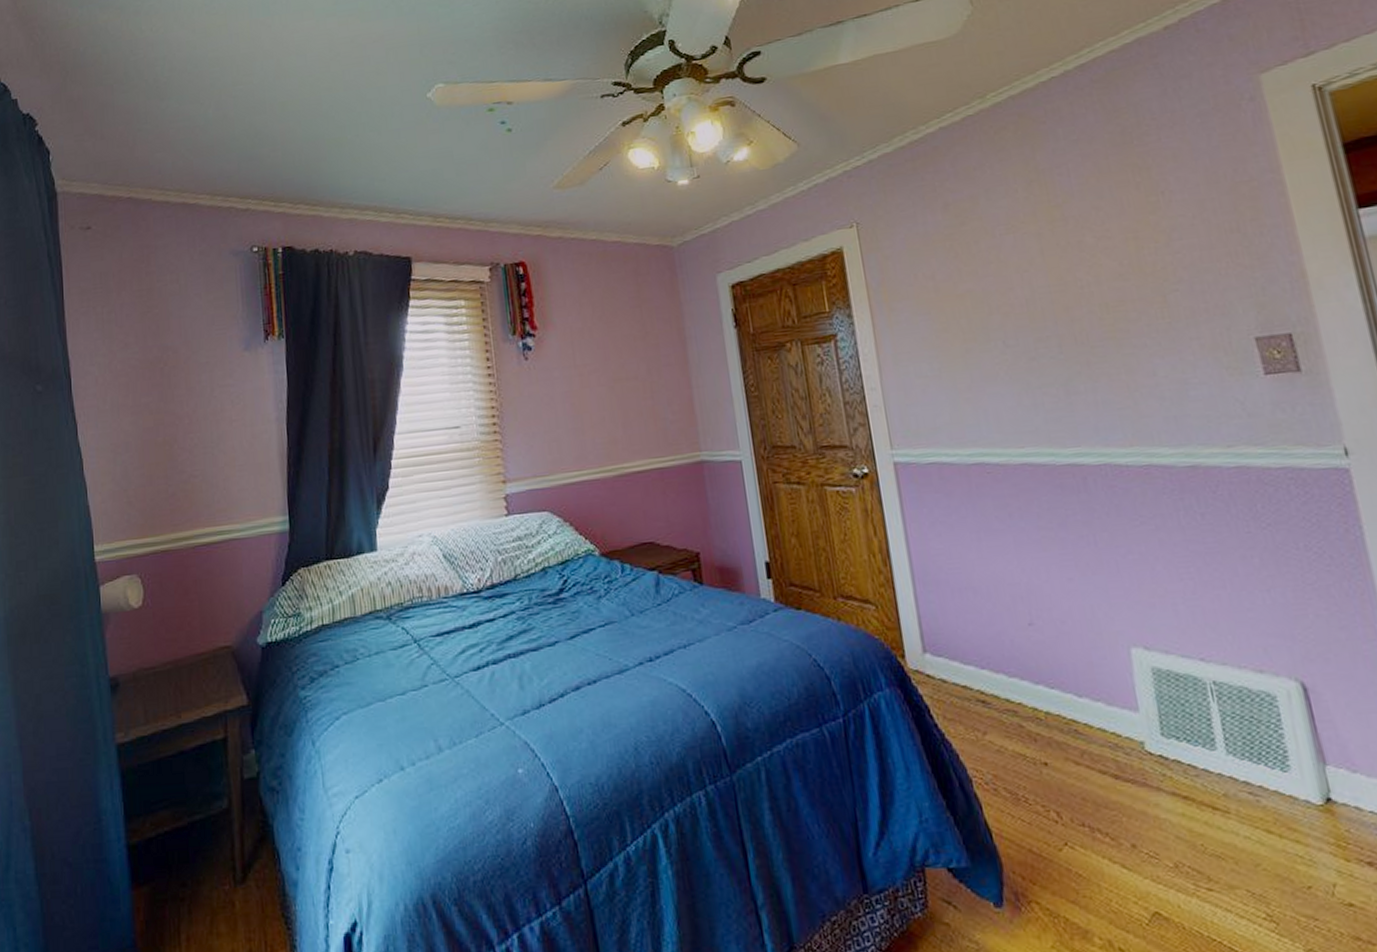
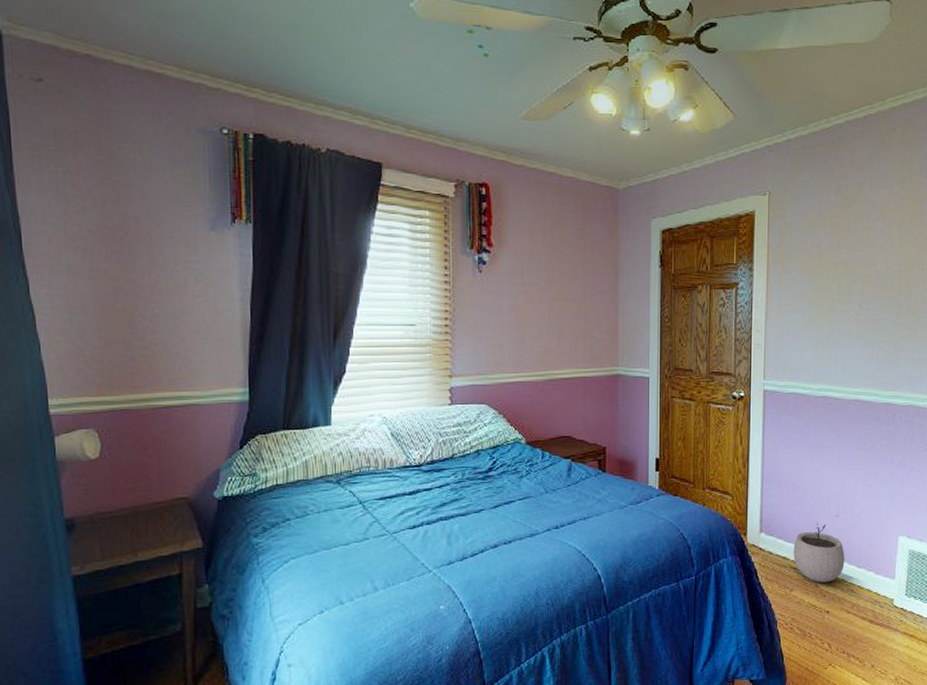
plant pot: none [975,633,1057,721] -> present [793,521,845,582]

